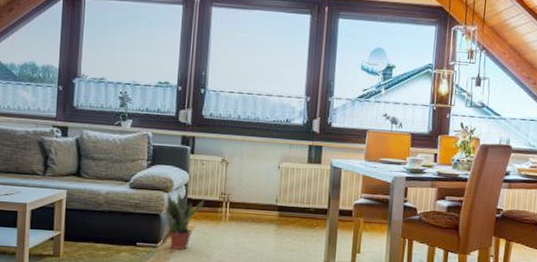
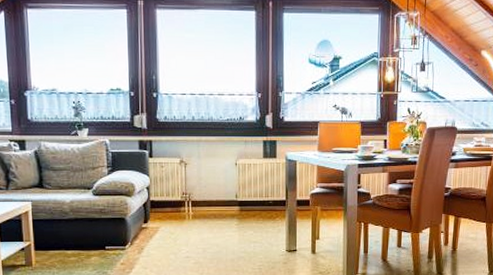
potted plant: present [164,190,205,251] -> none [128,193,167,251]

